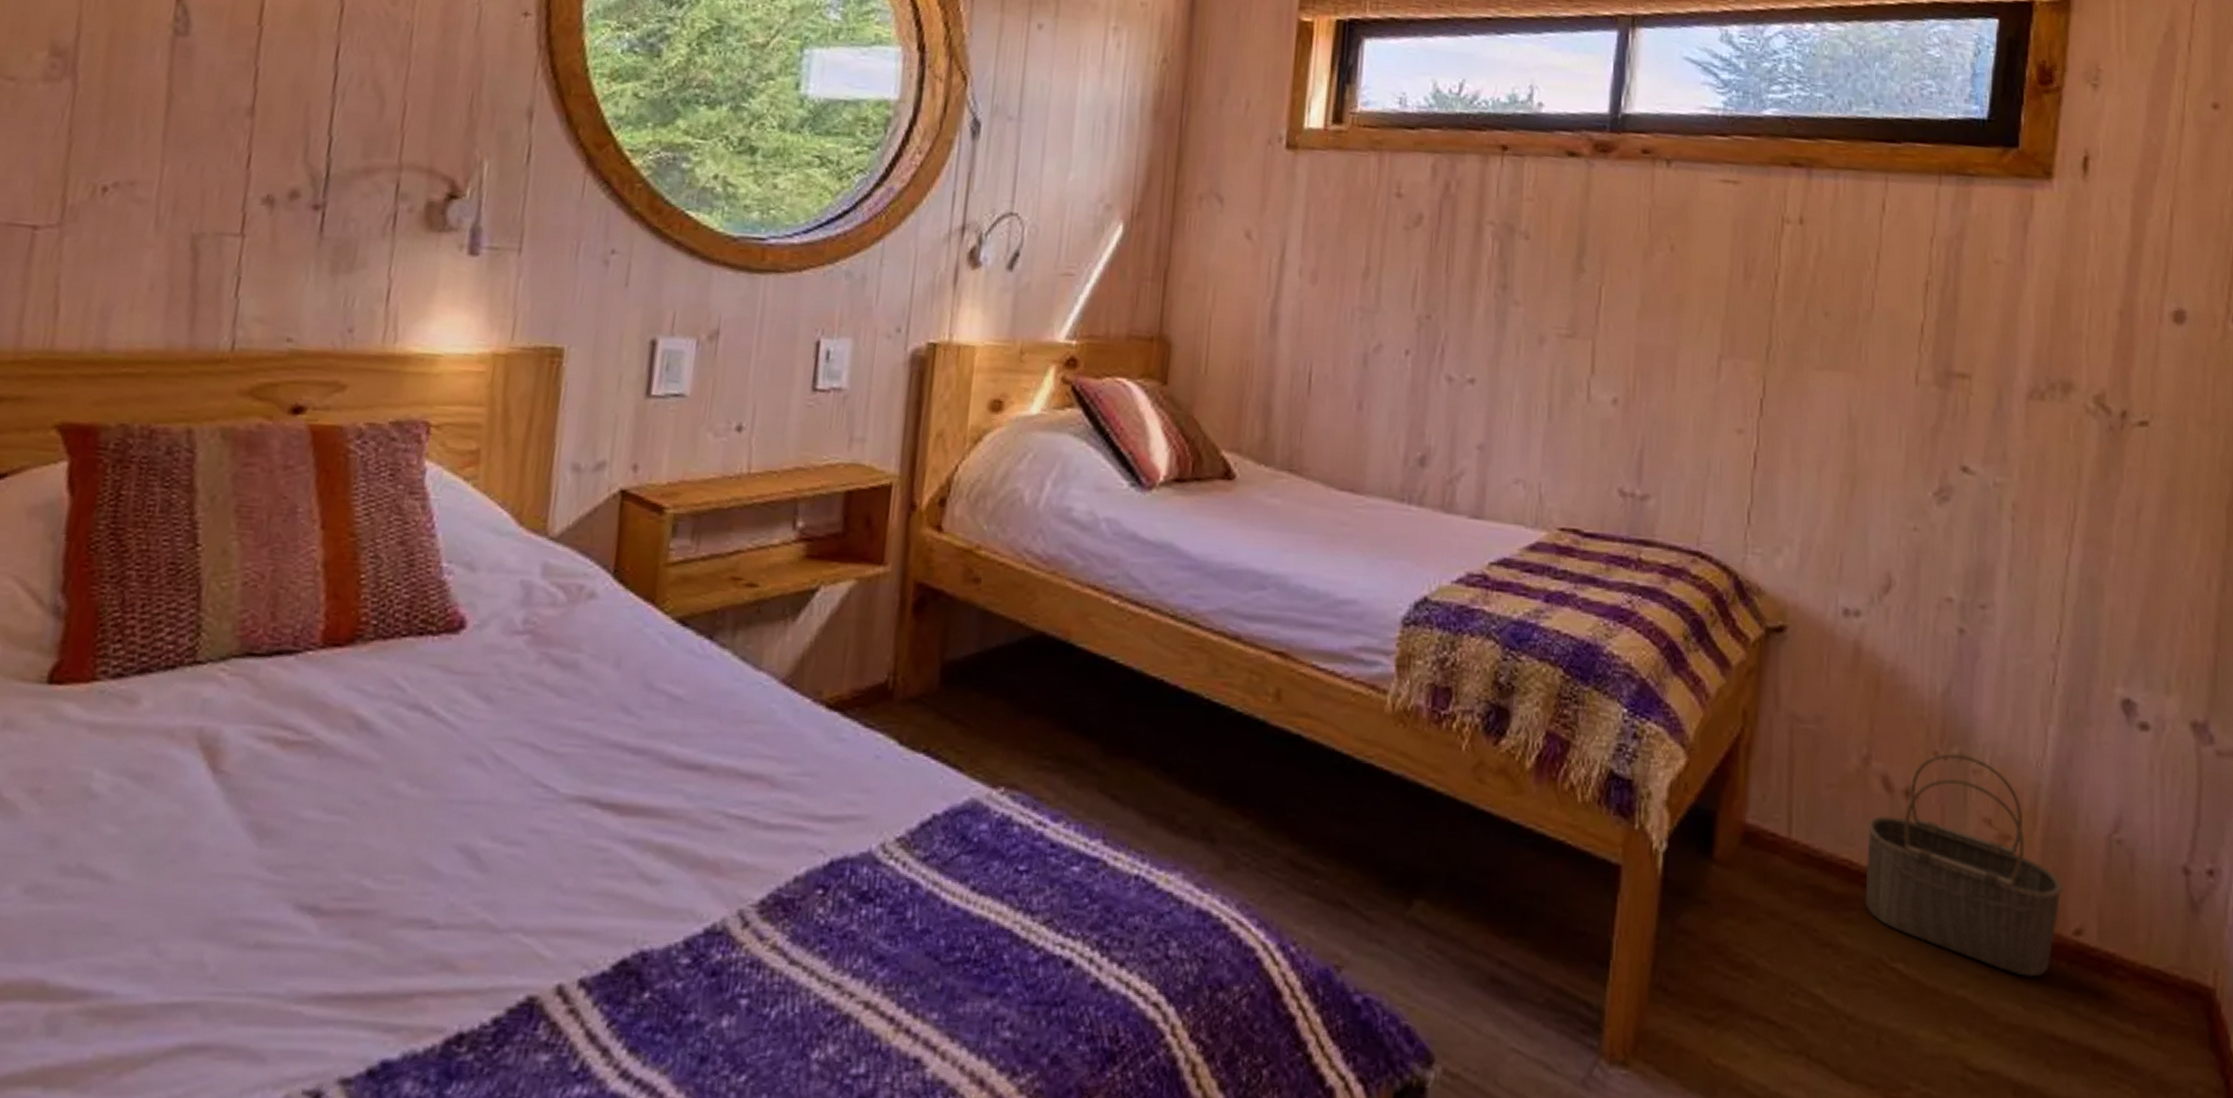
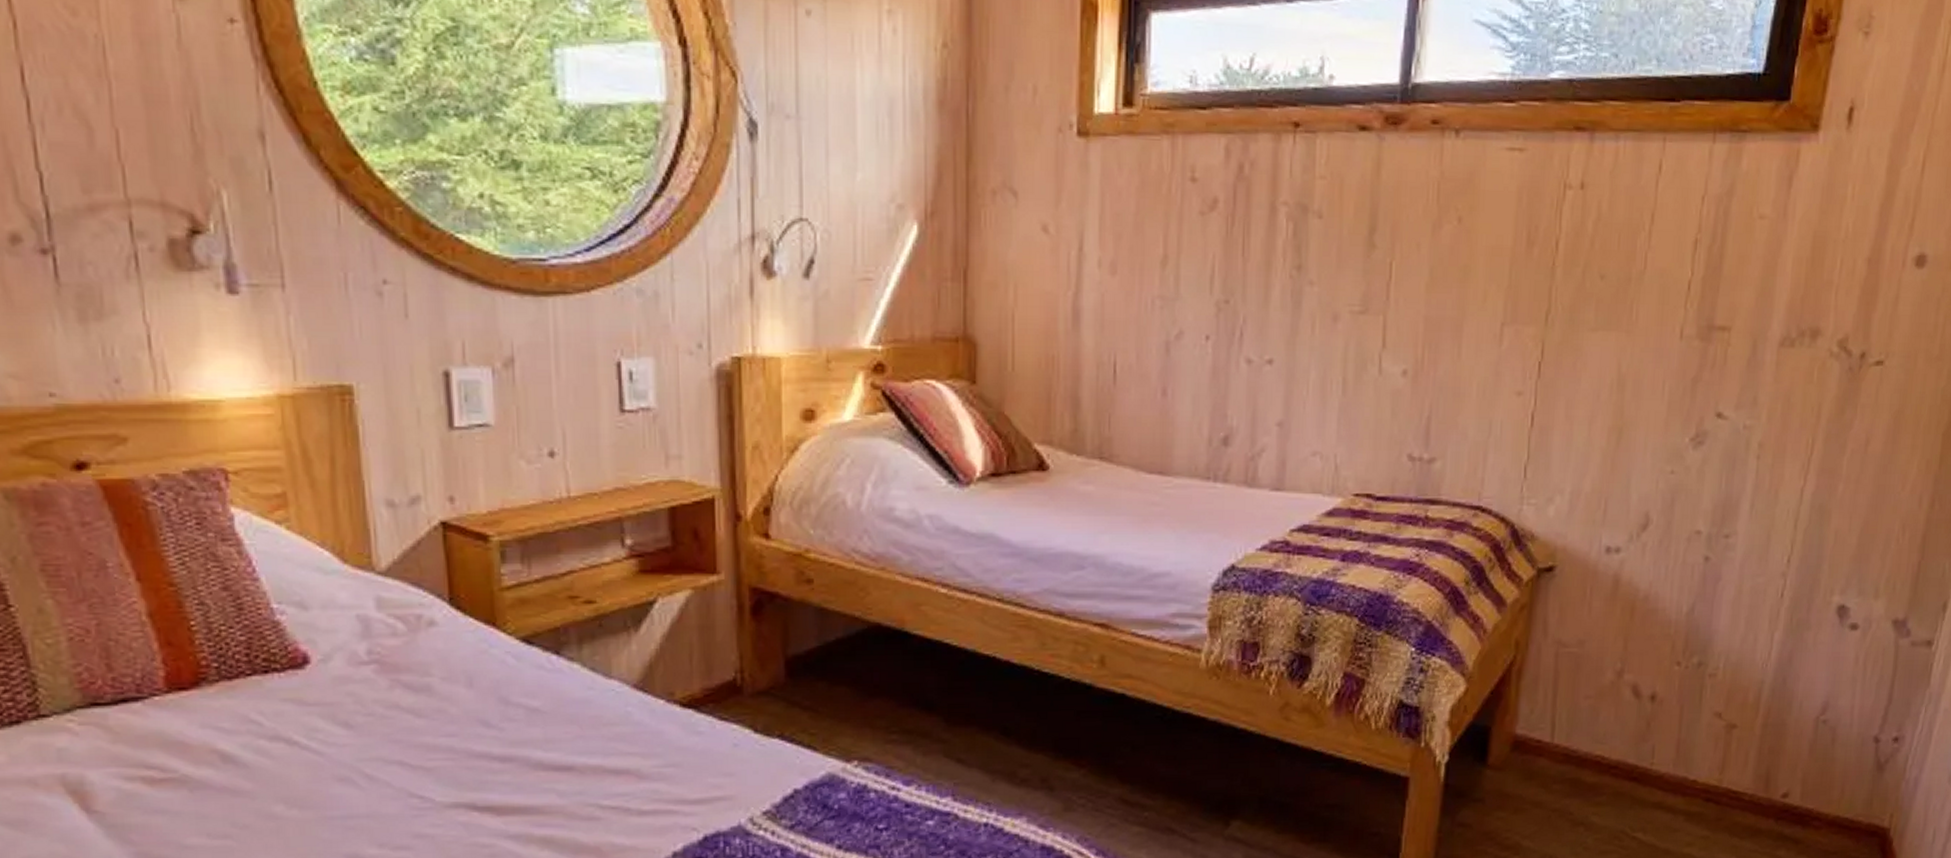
wicker basket: present [1865,753,2064,977] -> none [1613,662,1777,833]

